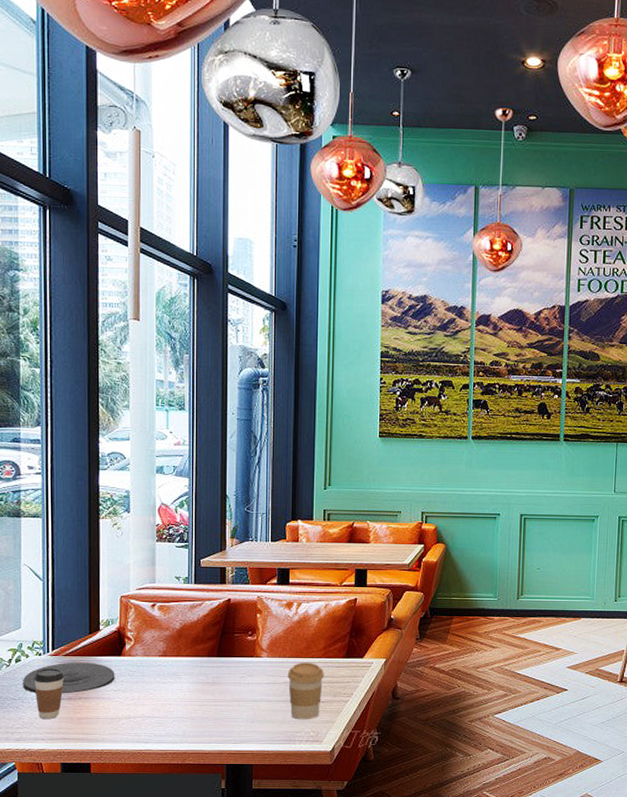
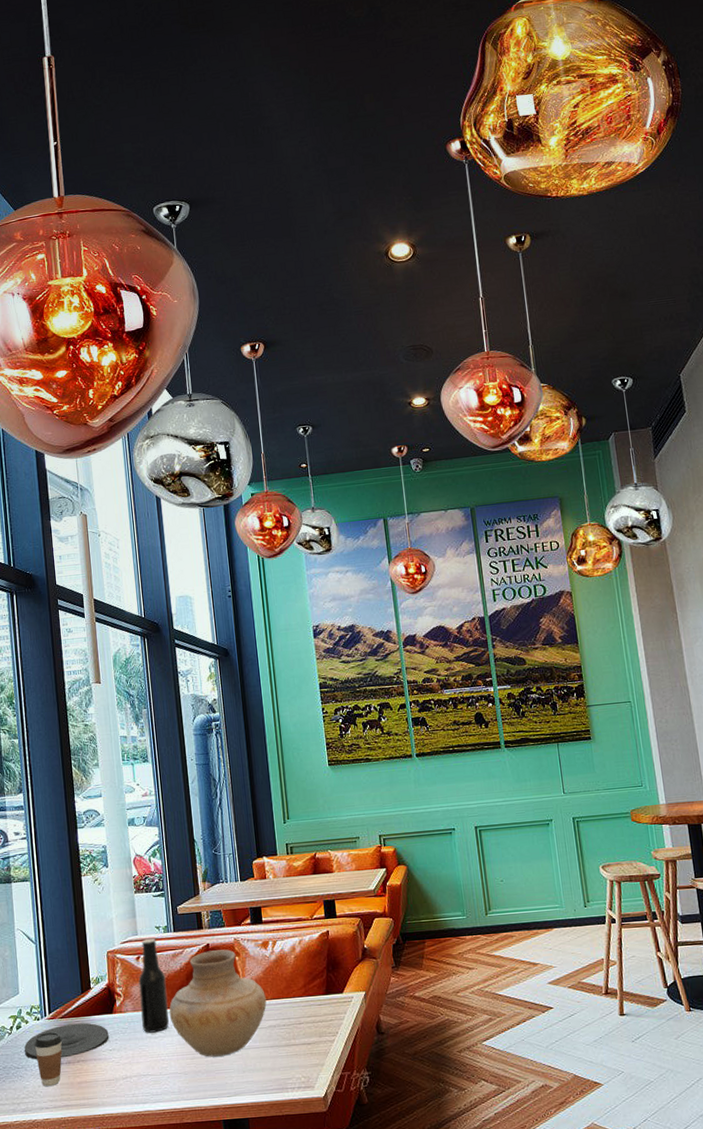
beer bottle: none [150,587,181,678] -> present [138,938,170,1033]
vase: none [181,606,284,706] -> present [169,949,267,1057]
coffee cup: present [287,663,324,720] -> none [271,1003,308,1066]

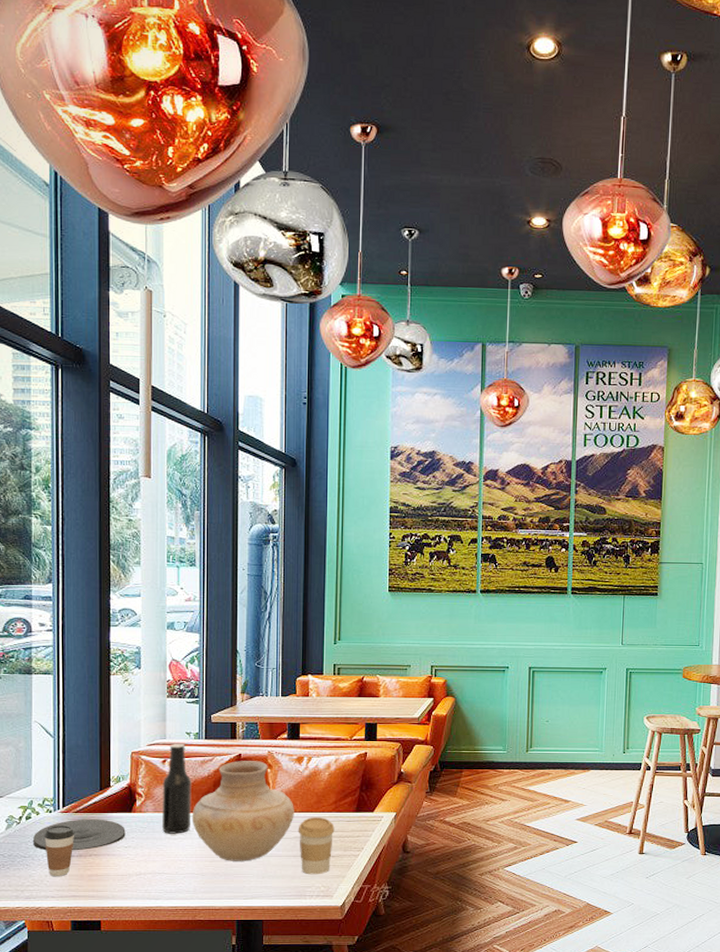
coffee cup: none [271,1003,308,1066] -> present [298,817,335,875]

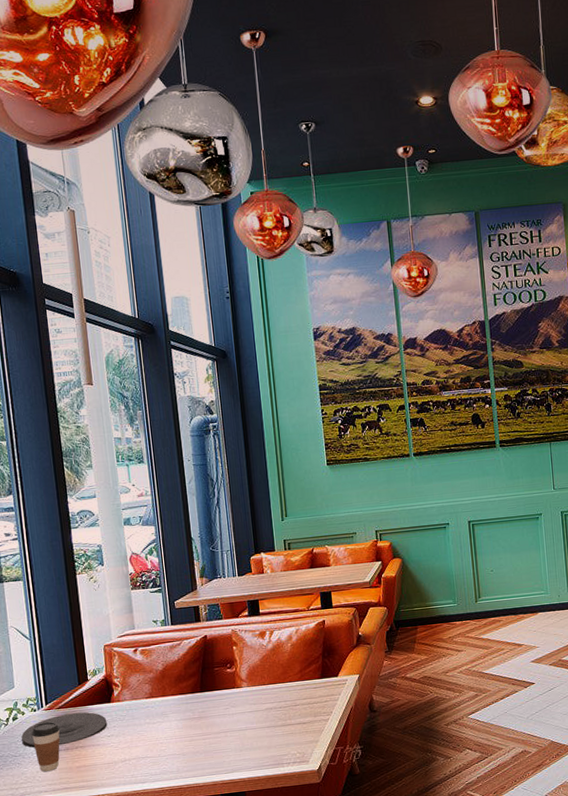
beer bottle: present [161,743,192,834] -> none [136,631,168,719]
vase: present [192,761,294,861] -> none [167,640,264,739]
coffee cup: present [298,817,335,875] -> none [268,687,303,744]

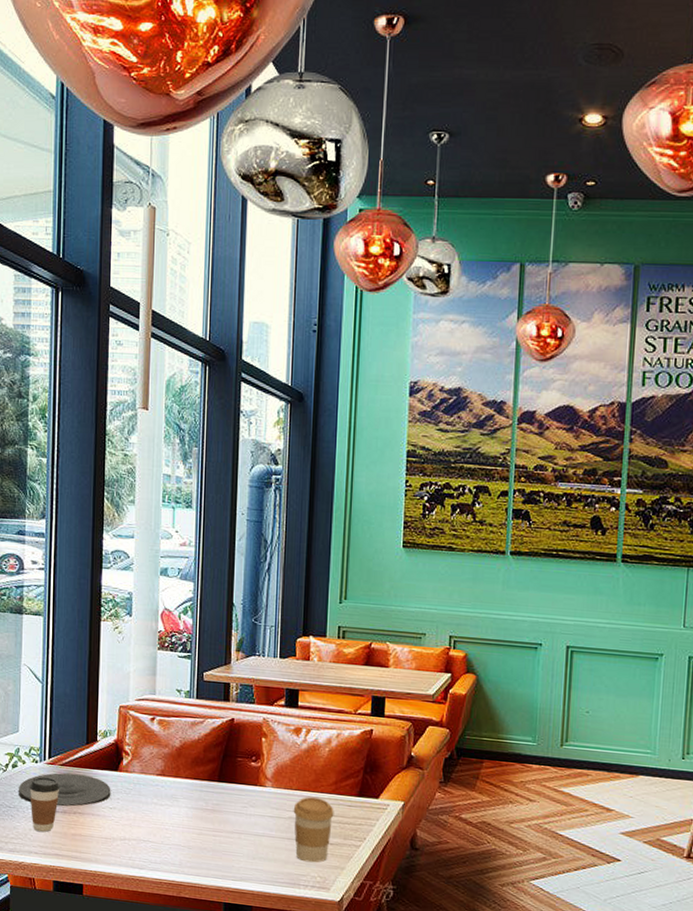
coffee cup: none [268,687,303,744] -> present [293,797,334,863]

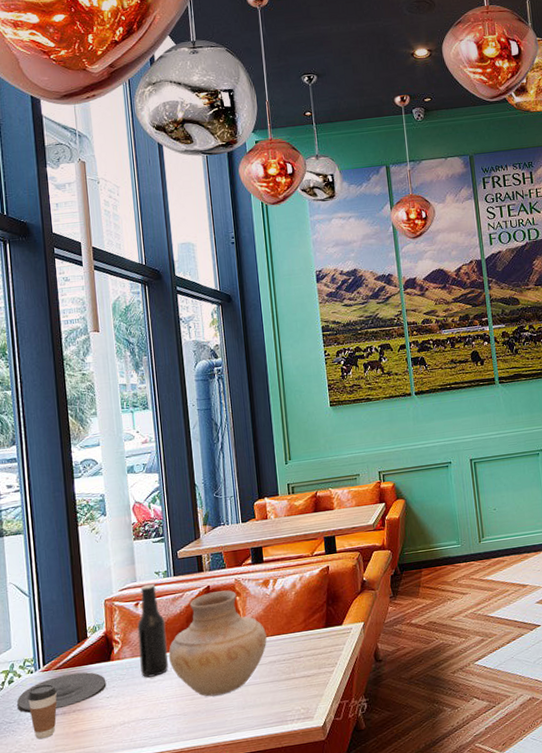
beer bottle: none [148,700,181,800] -> present [137,583,169,678]
vase: none [179,726,290,839] -> present [168,590,267,697]
coffee cup: present [293,797,334,863] -> none [271,638,308,699]

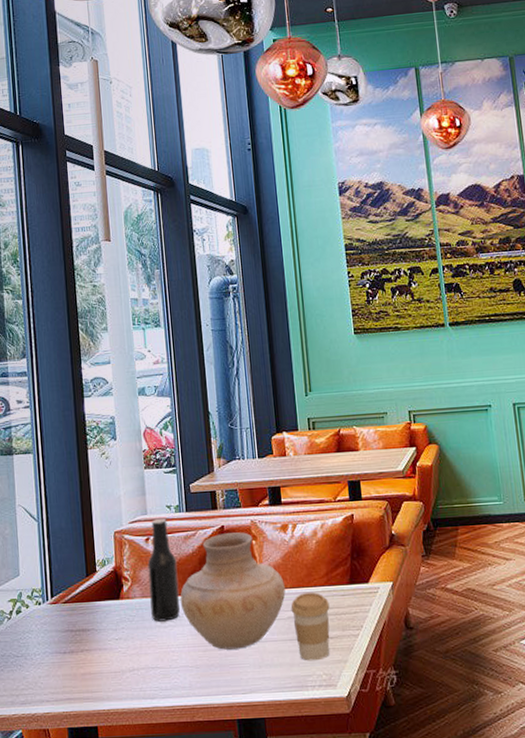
plate: present [17,672,107,713] -> none [25,609,116,647]
coffee cup: present [28,684,58,739] -> none [35,618,66,677]
coffee cup: none [271,638,308,699] -> present [290,592,330,661]

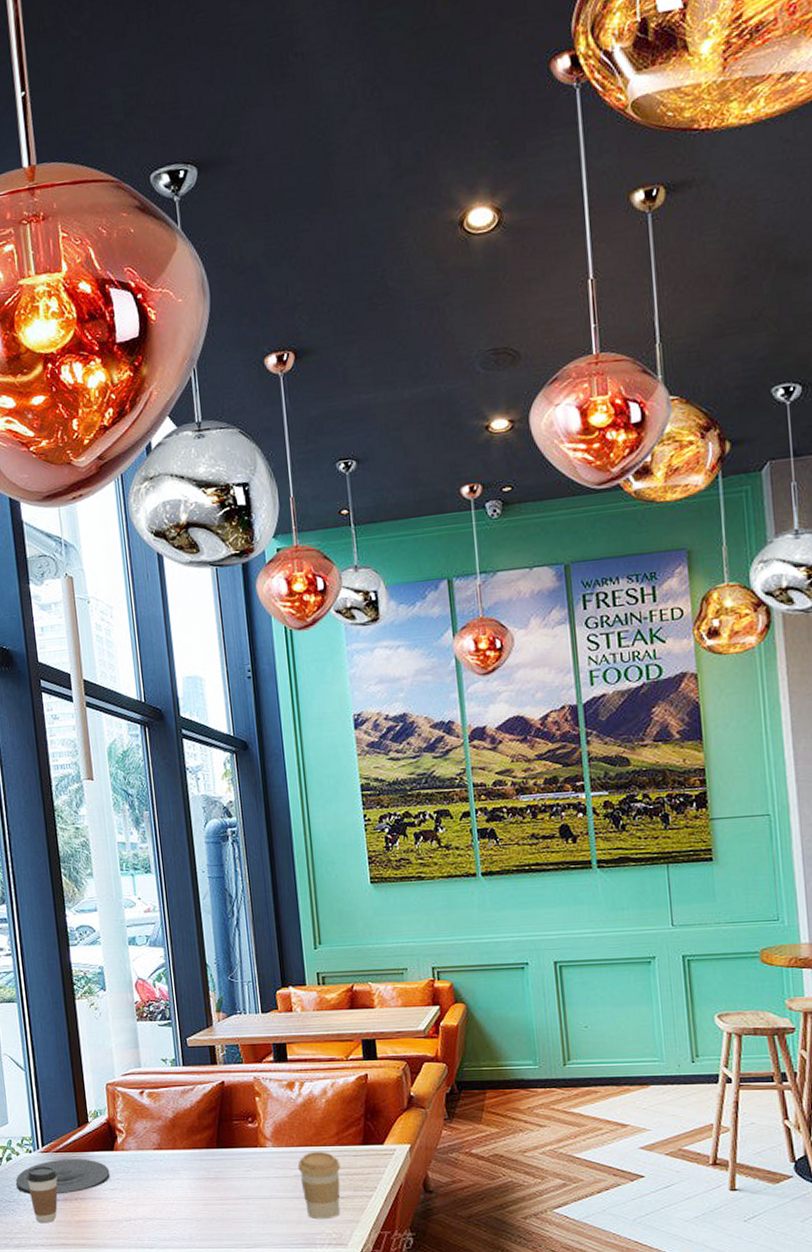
plate: none [25,609,116,647] -> present [16,1158,110,1194]
coffee cup: none [35,618,66,677] -> present [27,1167,58,1222]
beer bottle: present [147,518,181,622] -> none [142,1071,179,1174]
vase: present [180,532,286,650] -> none [178,1088,292,1204]

